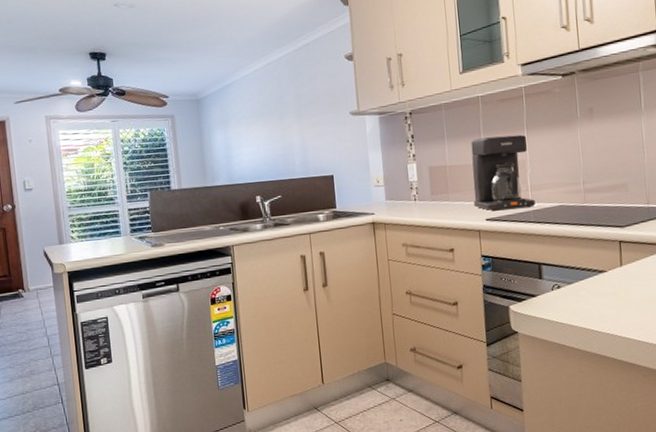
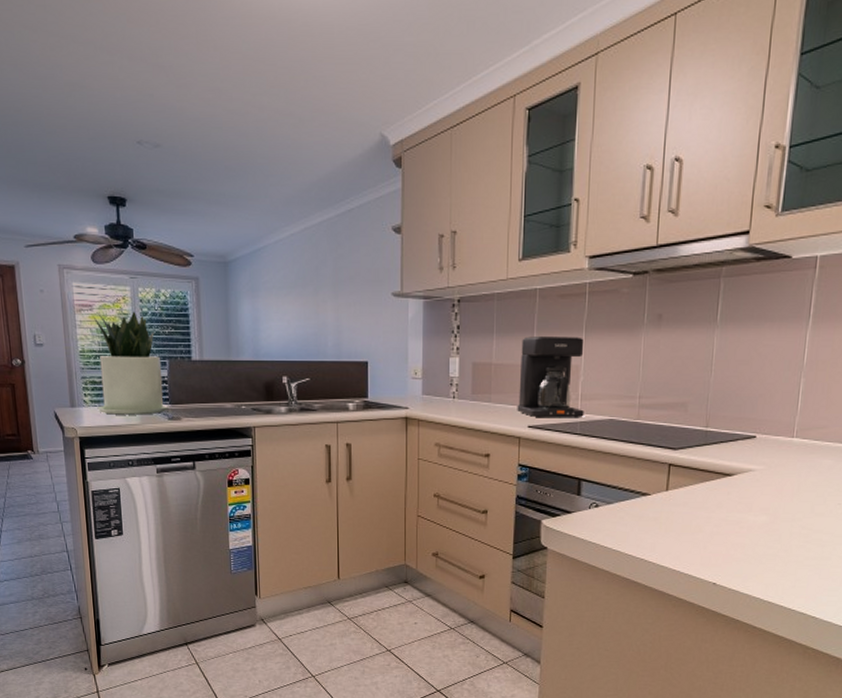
planter: none [78,150,153,248] -> present [93,311,171,415]

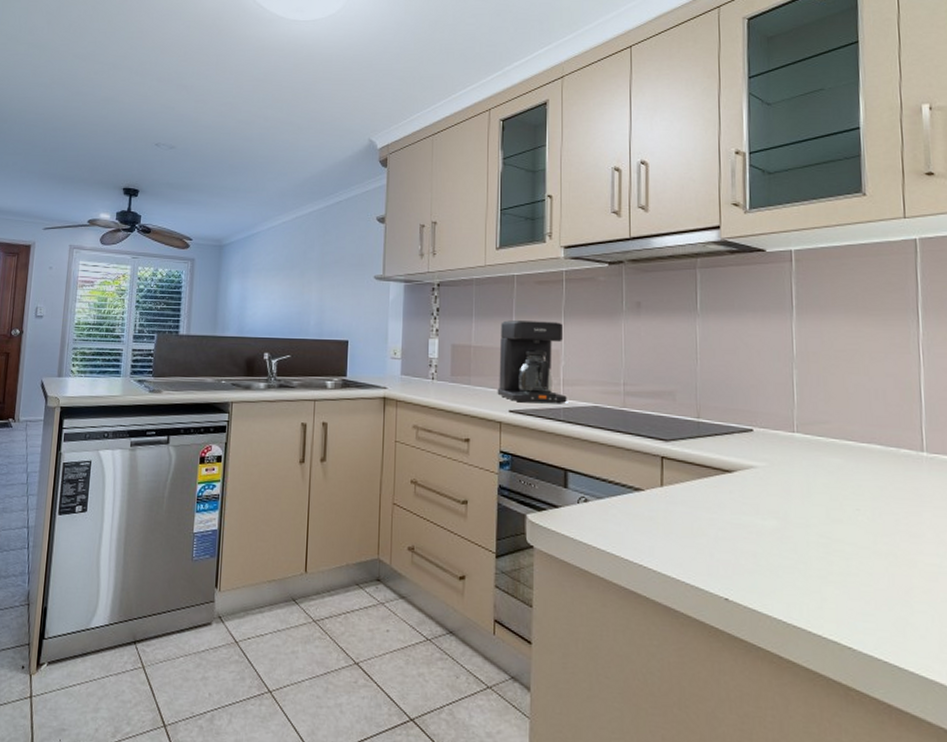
planter: present [93,311,171,415] -> none [82,287,153,387]

